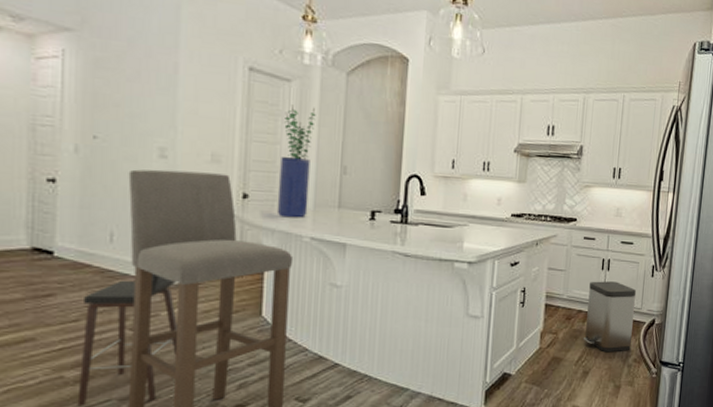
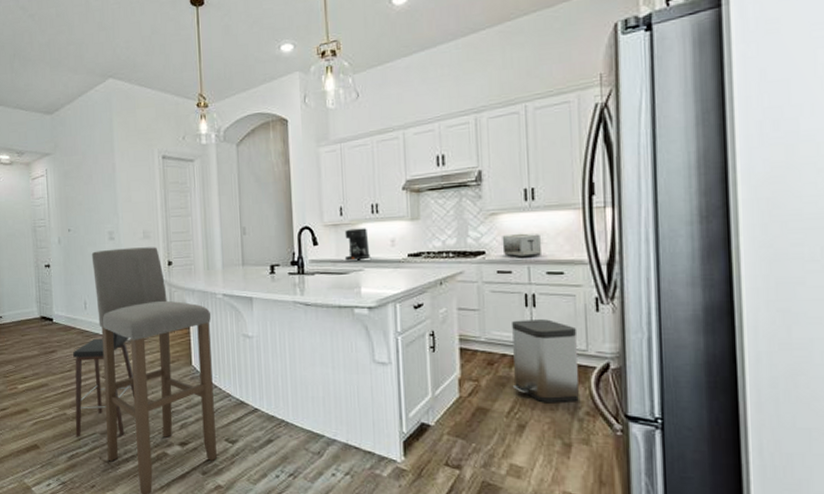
vase: present [276,105,316,218] -> none [192,179,218,278]
coffee maker: none [451,183,477,216] -> present [344,228,370,261]
toaster: none [590,205,621,228] -> present [502,233,543,258]

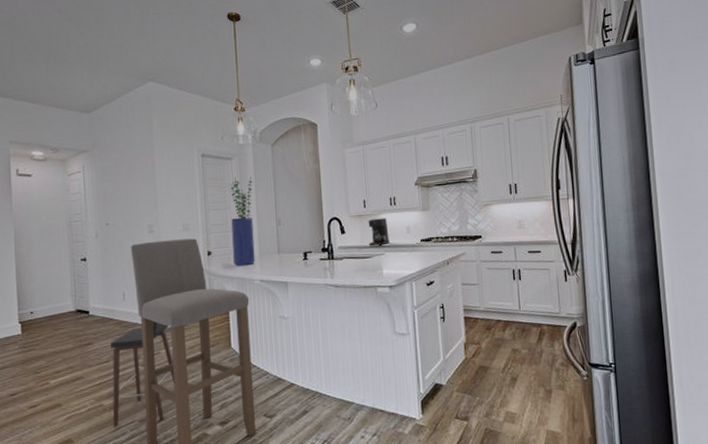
vase: none [192,179,218,278] -> present [230,176,256,267]
toaster: present [502,233,543,258] -> none [494,220,525,241]
pedal bin: present [512,319,579,403] -> none [504,289,556,359]

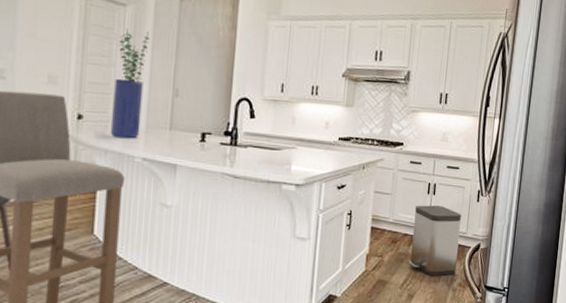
coffee maker: present [368,218,390,246] -> none [279,106,305,139]
pedal bin: none [504,289,556,359] -> present [408,205,462,276]

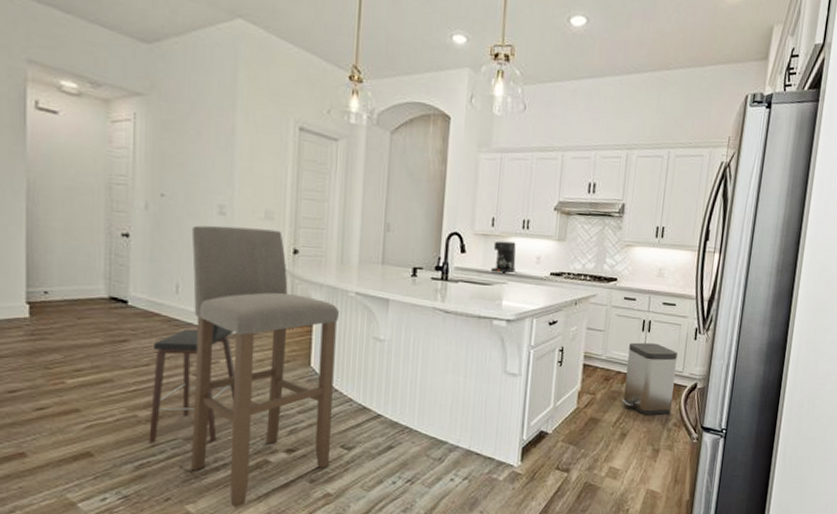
vase: present [110,28,150,139] -> none [324,163,362,274]
coffee maker: none [279,106,305,139] -> present [490,241,516,274]

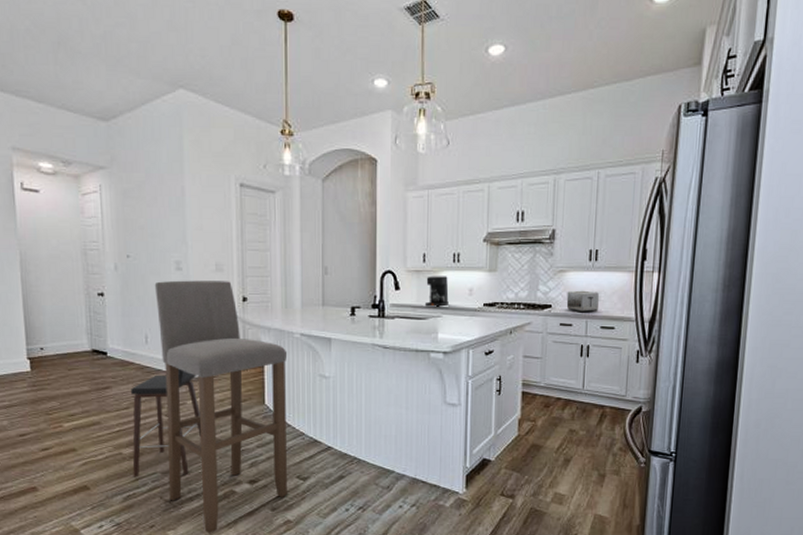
pedal bin: present [621,342,678,416] -> none [563,368,620,441]
toaster: none [631,265,663,289] -> present [566,290,599,313]

